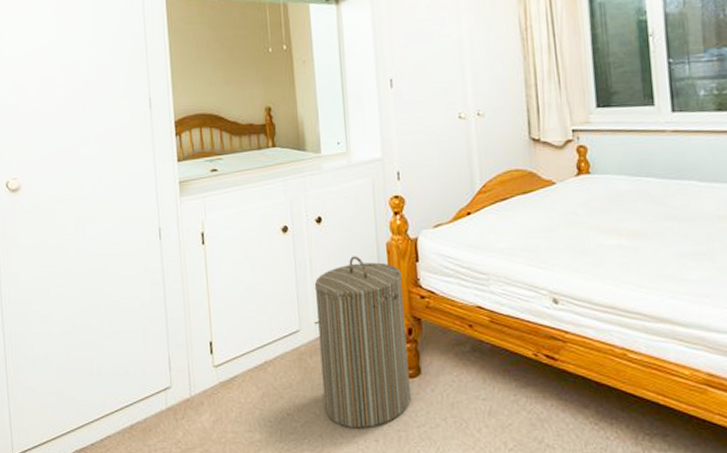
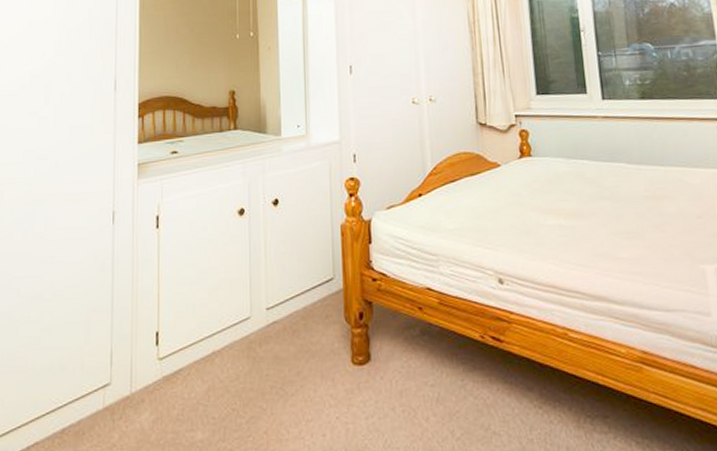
laundry hamper: present [314,256,411,429] -> none [268,238,360,423]

